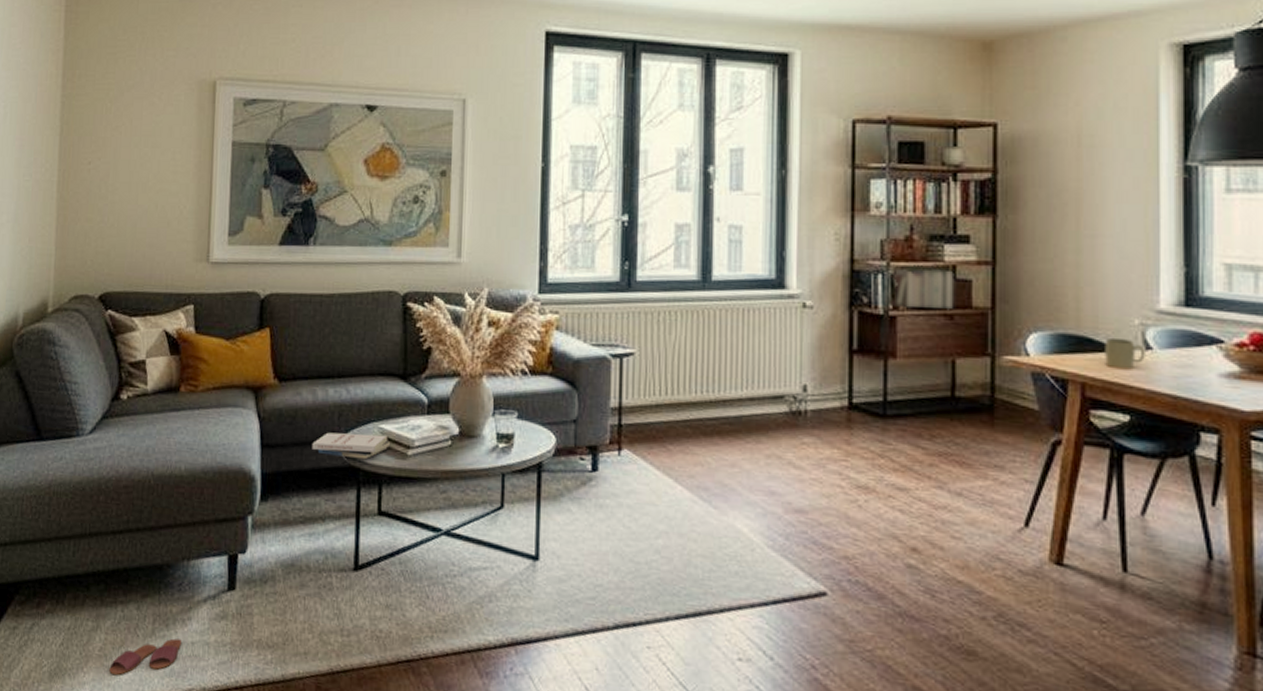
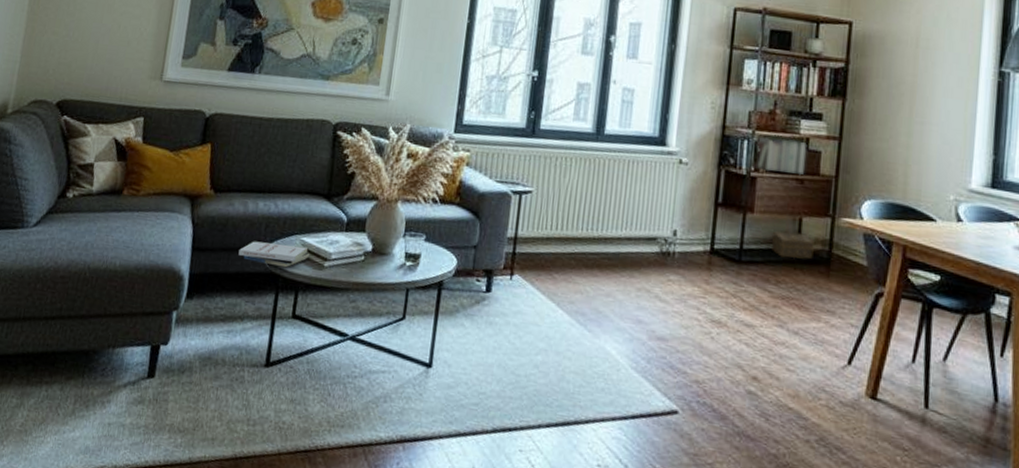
slippers: present [109,638,181,676] -> none [28,418,99,450]
decorative box: none [922,376,972,408] -> present [772,231,814,260]
mug: present [1105,337,1145,370] -> none [923,209,957,238]

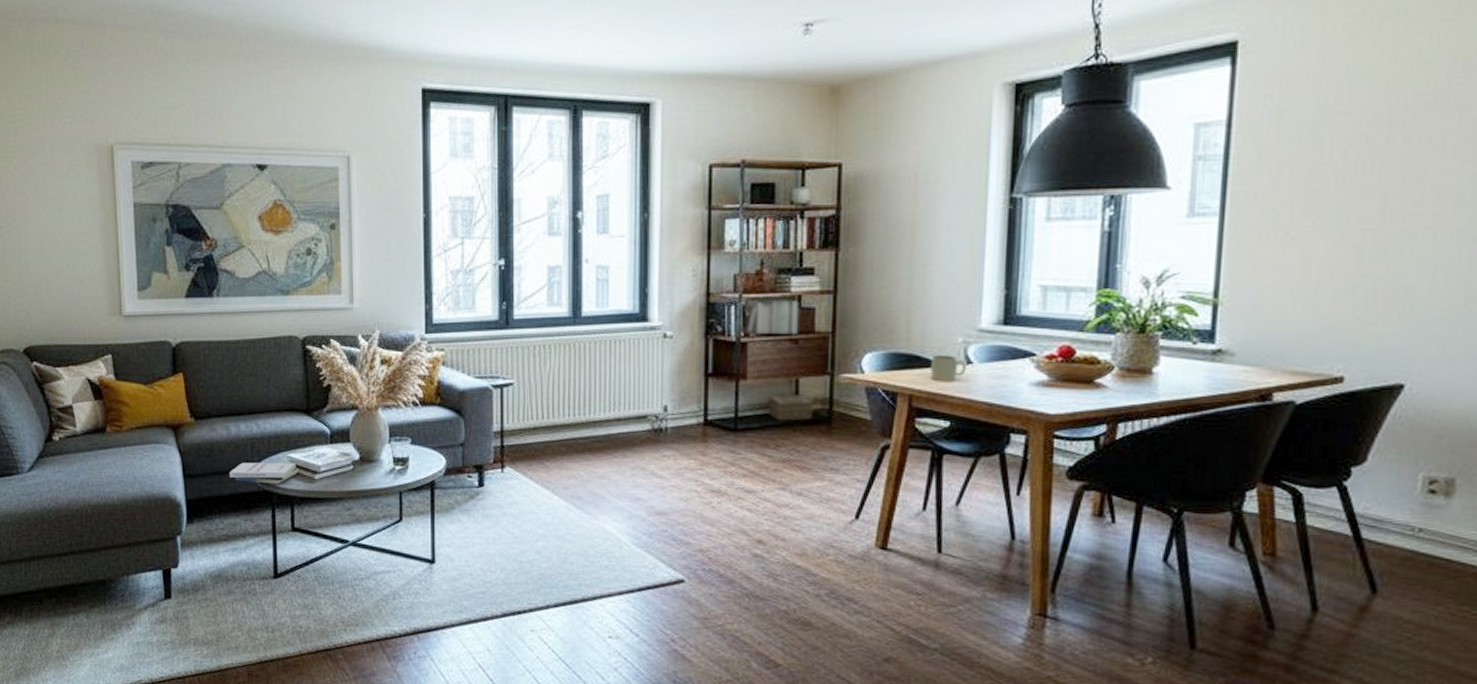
mug: none [923,209,957,238] -> present [930,354,966,382]

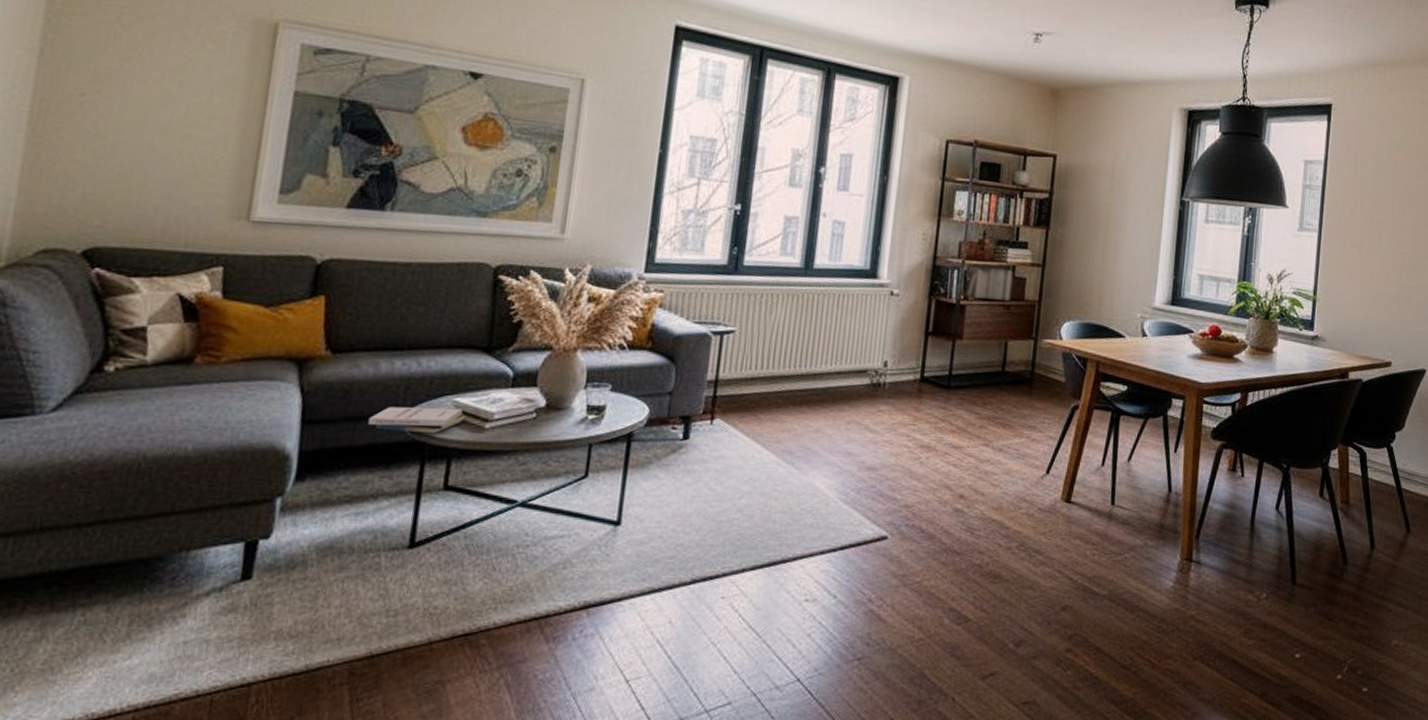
decorative box: present [768,394,813,421] -> none [979,355,1018,381]
mug: present [930,354,966,382] -> none [1114,326,1142,352]

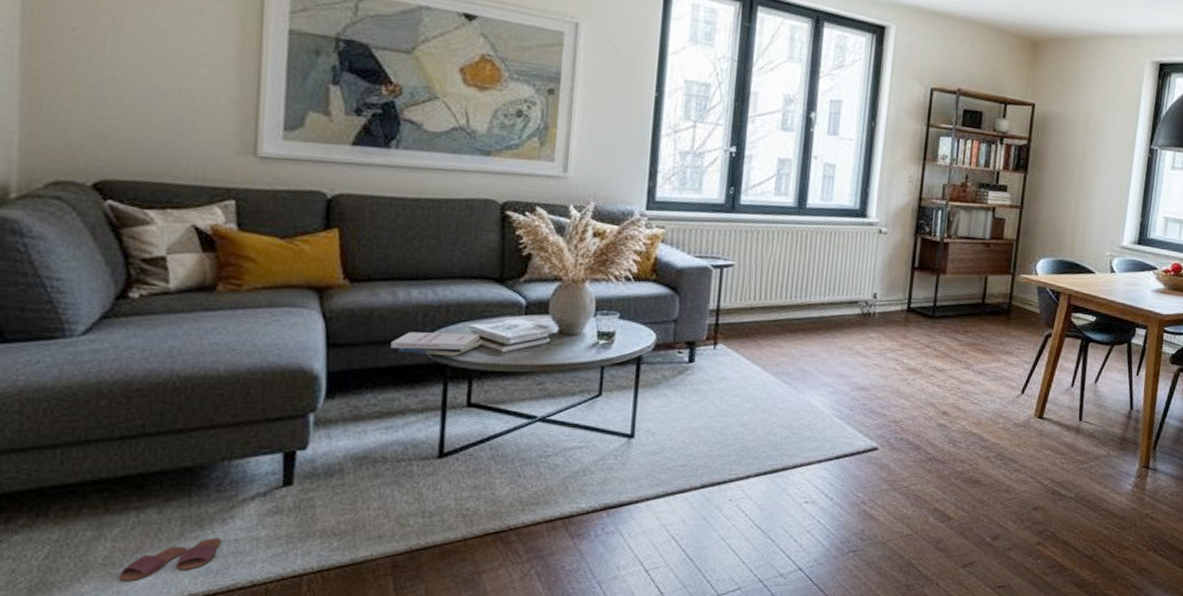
slippers: none [56,640,169,691] -> present [119,538,221,582]

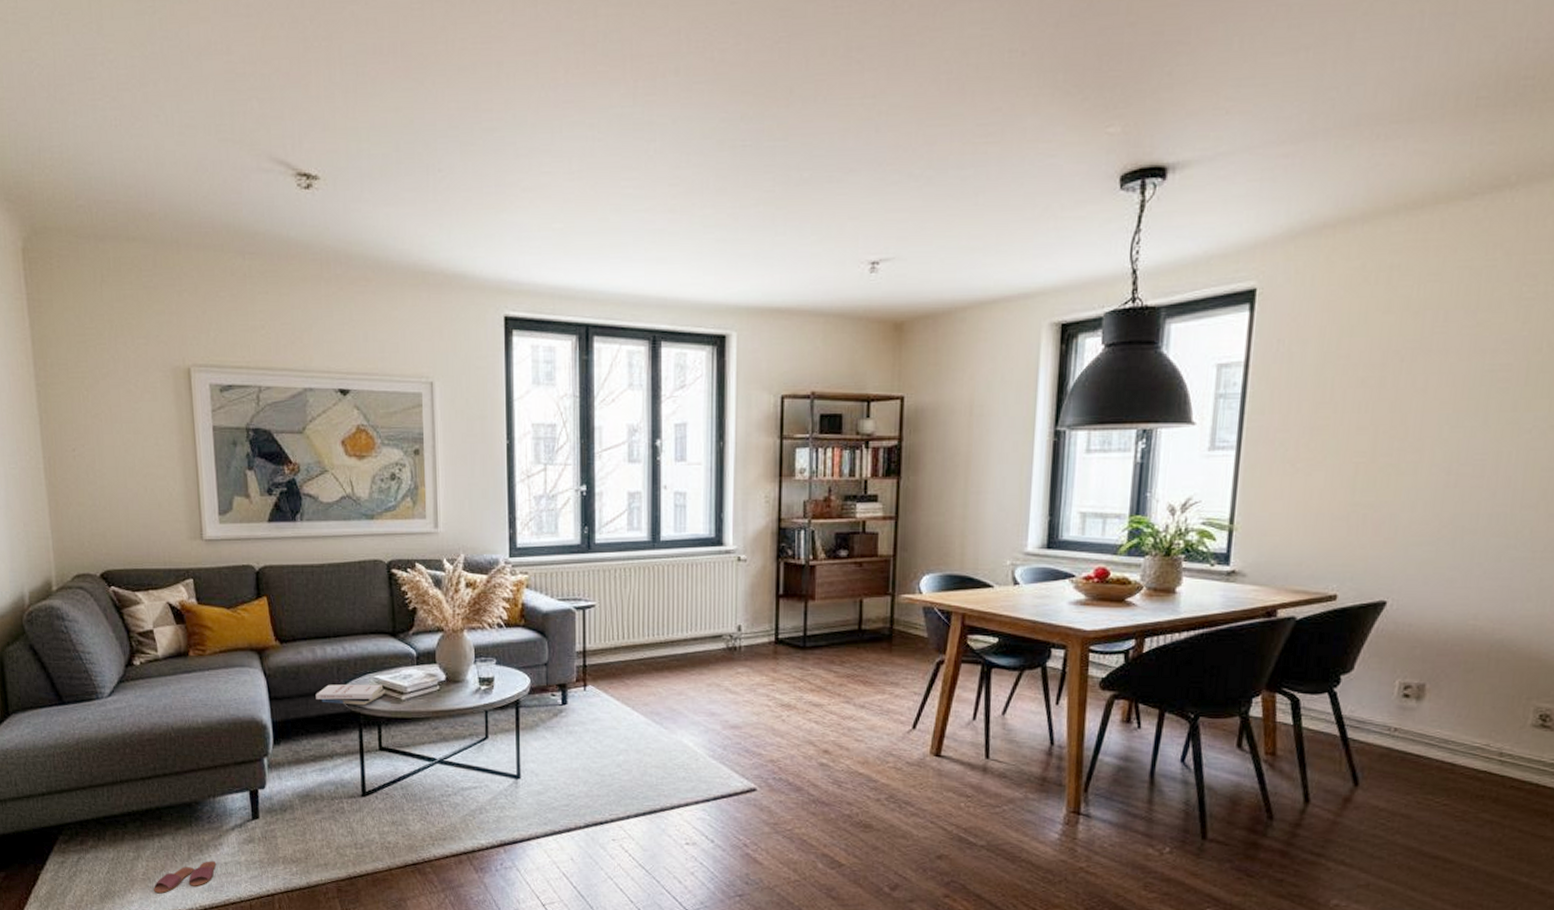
books: present [942,207,994,240] -> none [807,523,864,559]

